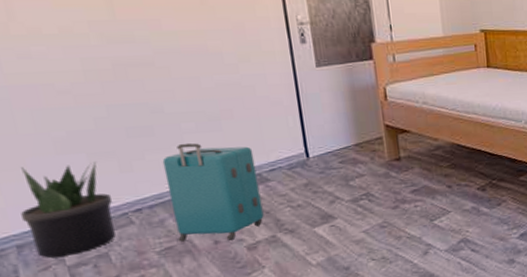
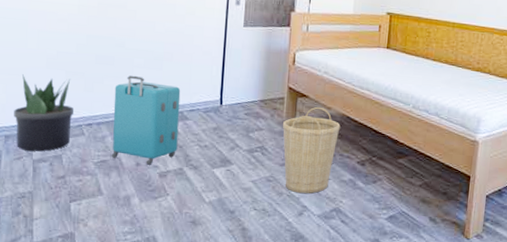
basket: none [385,140,452,233] -> present [282,106,340,194]

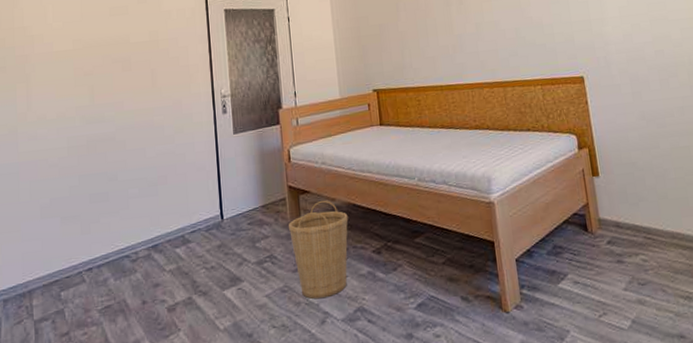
planter: present [14,74,75,152] -> none [11,224,73,312]
suitcase: present [111,75,181,165] -> none [111,206,183,301]

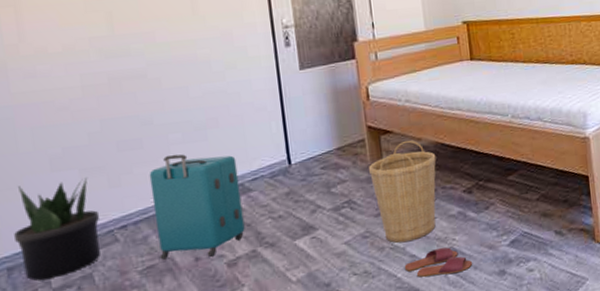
planter: none [11,224,73,312] -> present [14,177,100,281]
suitcase: none [111,206,183,301] -> present [149,154,245,260]
slippers: none [318,306,381,335] -> present [404,247,472,277]

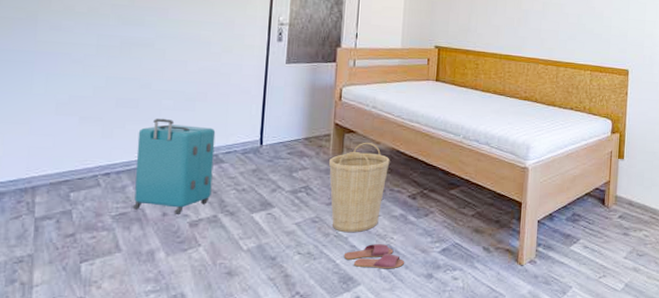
planter: present [14,177,100,281] -> none [12,122,89,208]

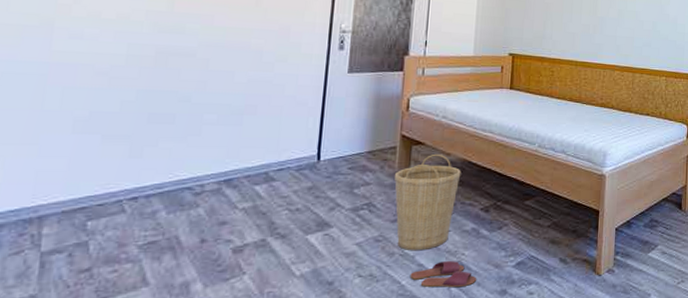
suitcase: present [132,118,216,214] -> none [164,134,266,240]

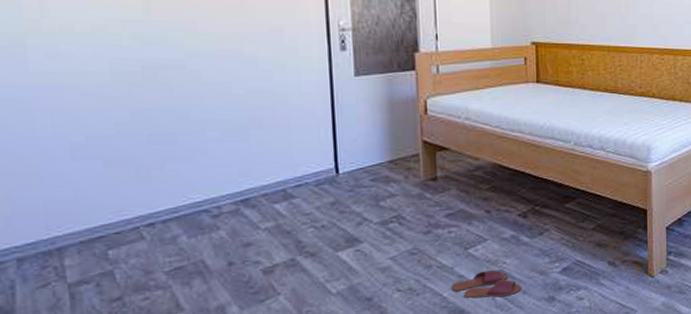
basket: present [394,153,461,251] -> none [420,159,493,263]

